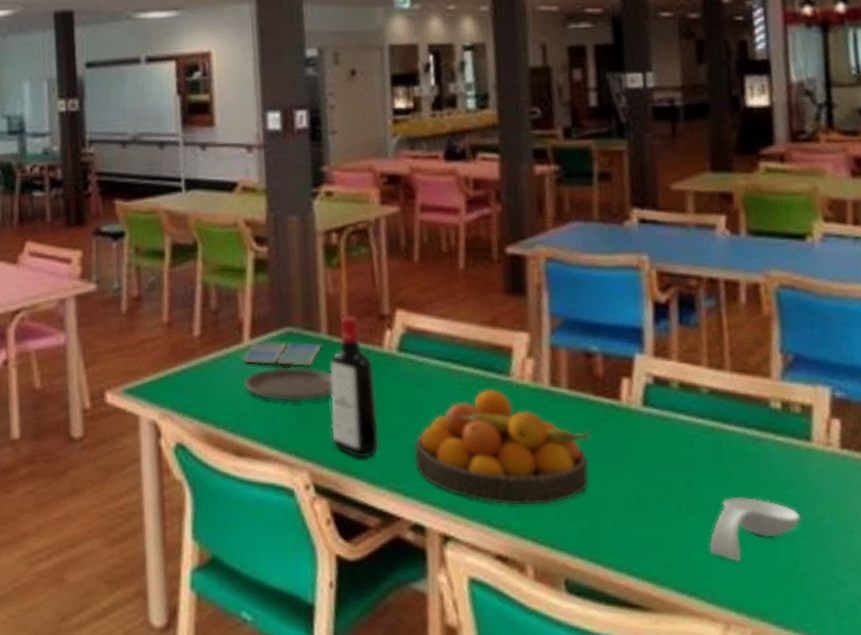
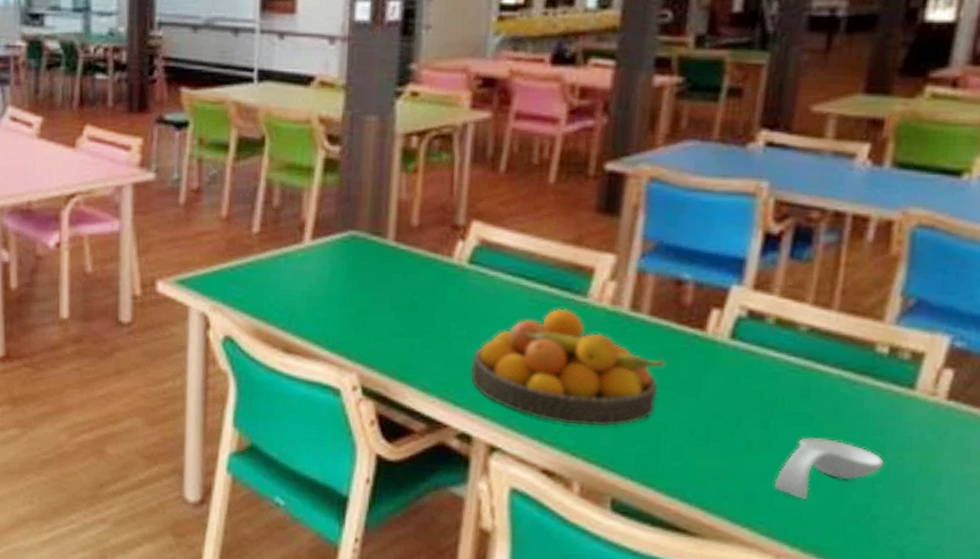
drink coaster: present [242,341,322,369] -> none [300,242,387,274]
plate: present [243,366,333,402] -> none [299,269,395,307]
liquor bottle: present [329,316,379,458] -> none [386,223,439,365]

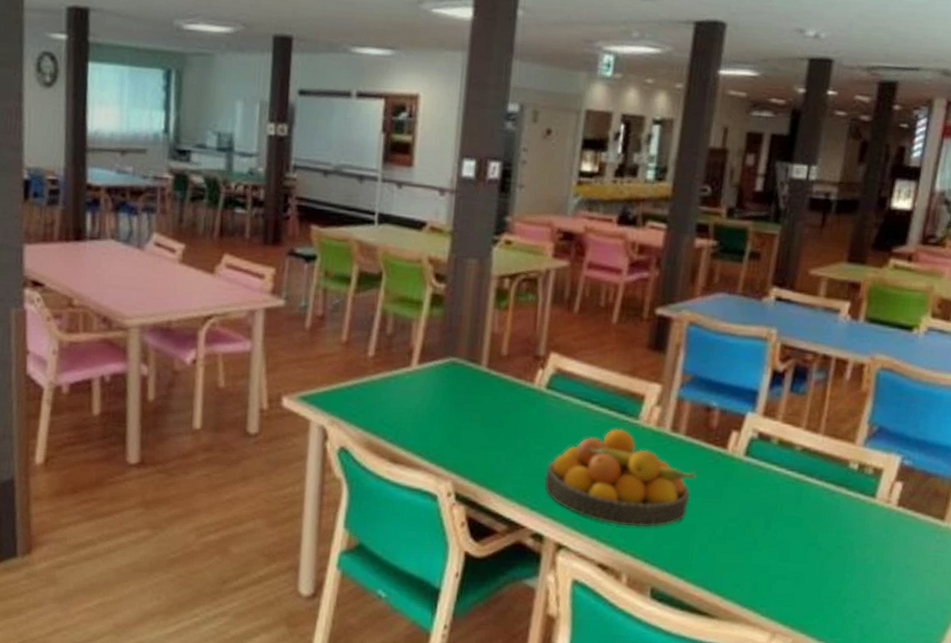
spoon rest: present [774,437,885,499] -> none [773,536,852,587]

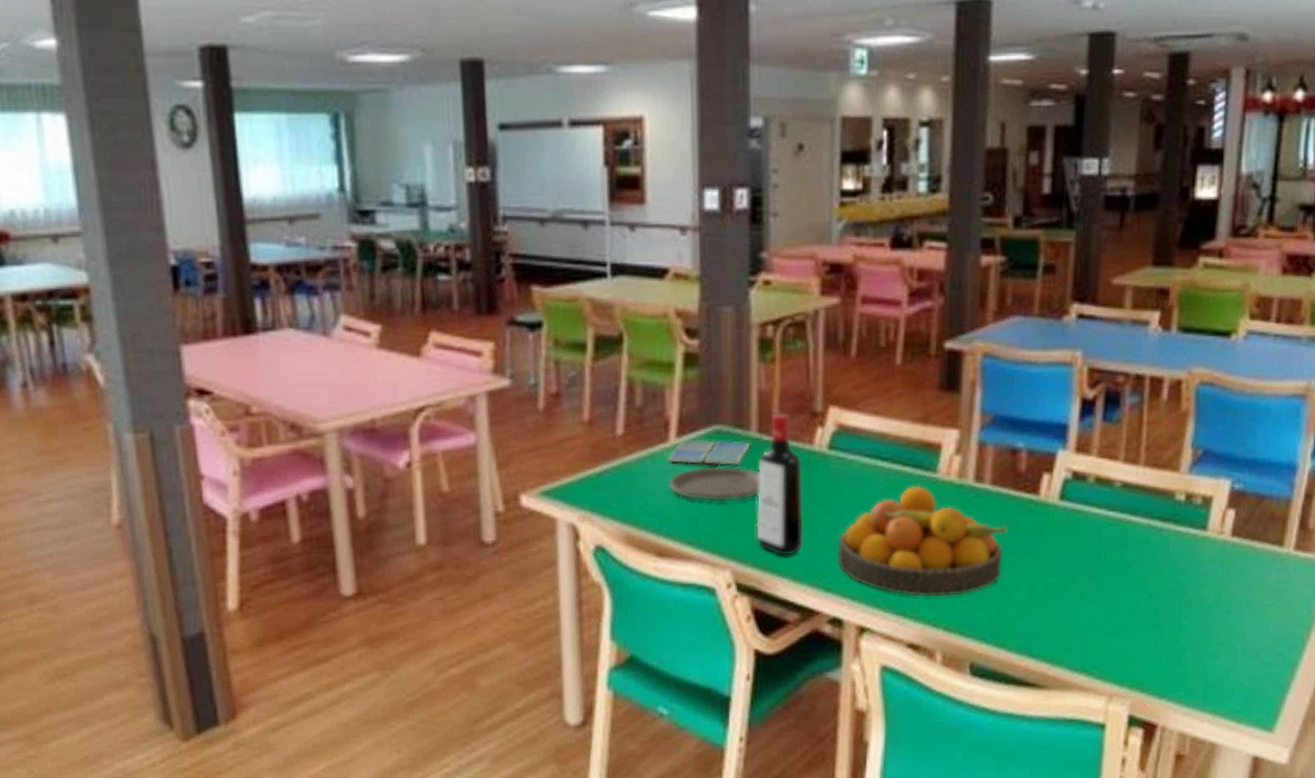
plate: none [406,390,486,424] -> present [668,466,761,502]
drink coaster: none [408,367,480,395] -> present [667,439,751,468]
liquor bottle: none [476,353,522,475] -> present [756,413,803,556]

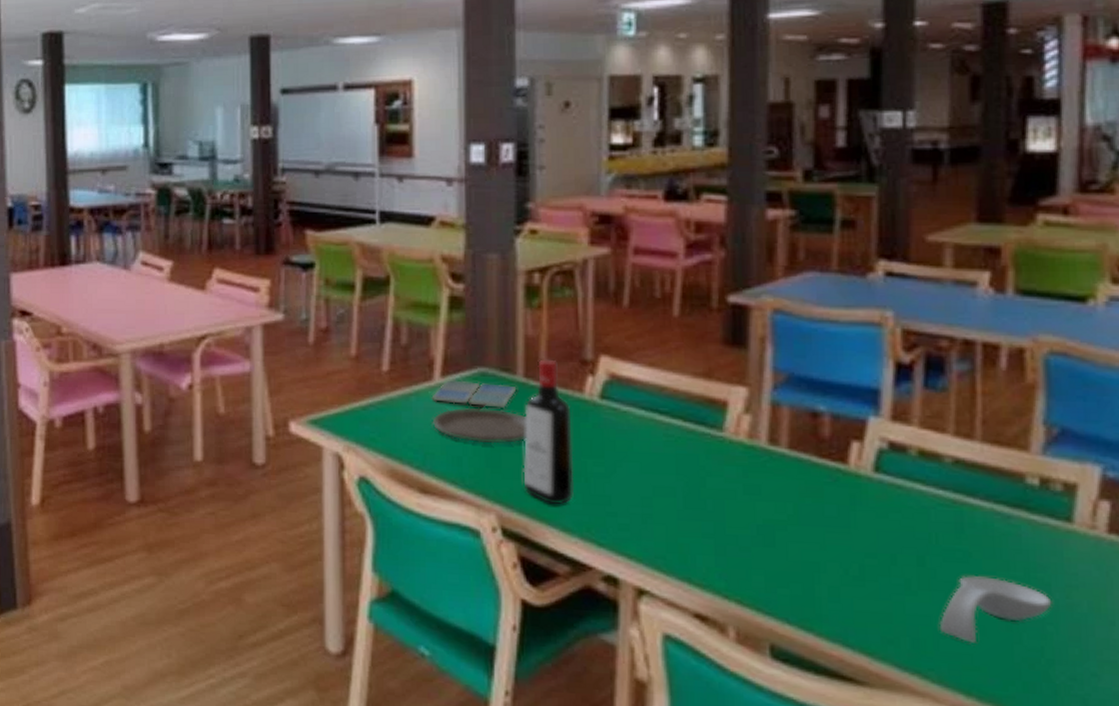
fruit bowl: present [837,485,1007,598] -> none [611,443,810,567]
spoon rest: none [1103,583,1188,641] -> present [939,575,1052,643]

